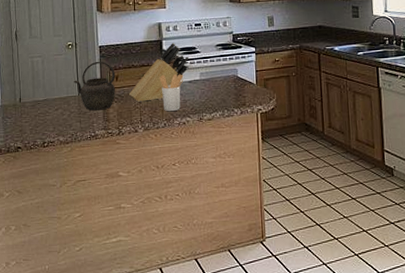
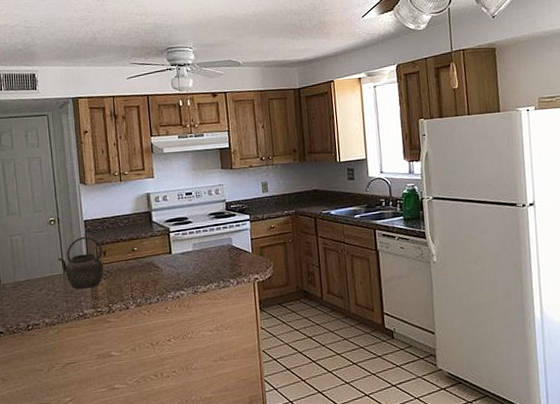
knife block: present [128,43,190,102] -> none [117,213,181,277]
utensil holder: present [159,74,184,112] -> none [150,246,176,286]

